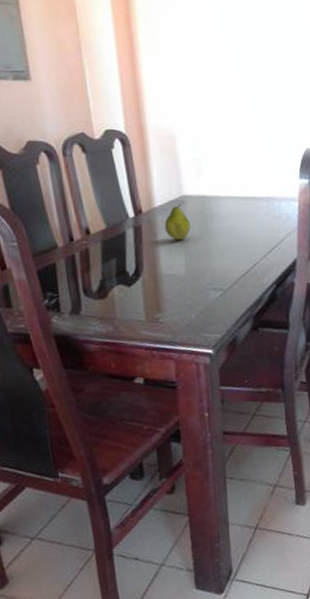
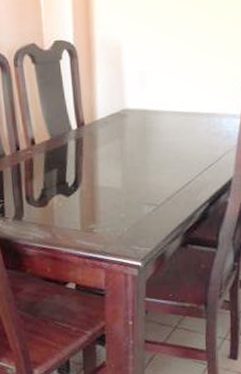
fruit: present [165,204,191,241] -> none [105,117,129,155]

